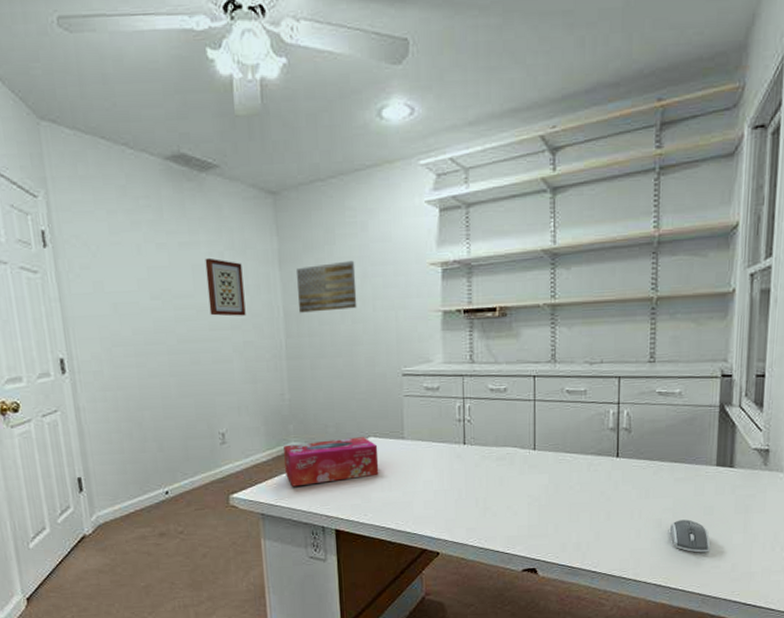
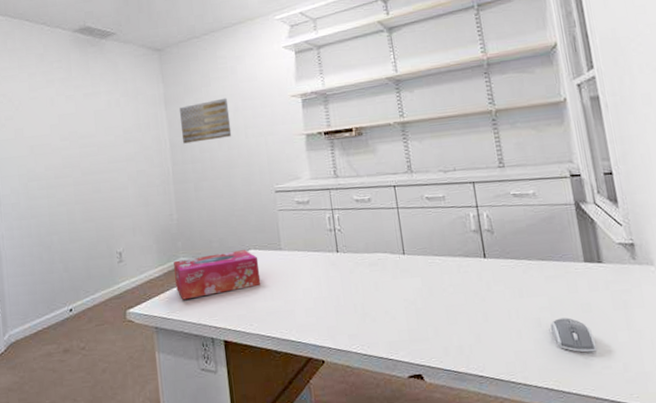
wall art: present [205,257,246,316] -> none [104,104,139,151]

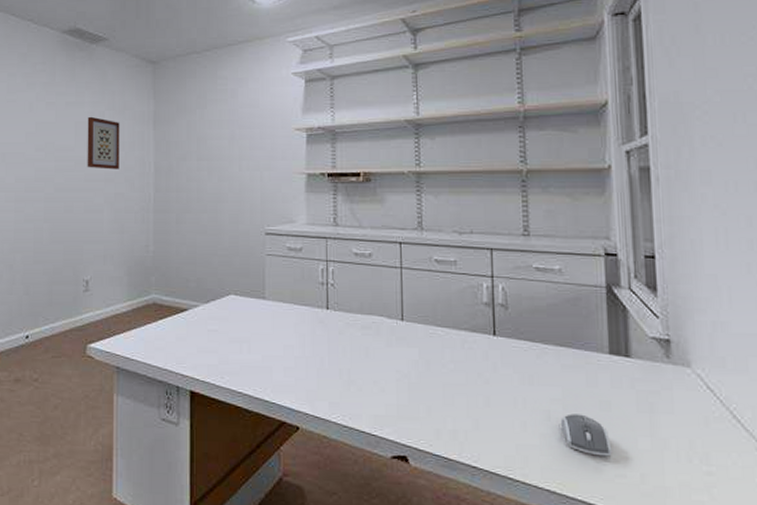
wall art: none [104,104,139,151] -> present [87,116,120,170]
tissue box: present [174,250,261,300] -> none [144,294,238,341]
wall art: present [180,98,232,144] -> none [169,123,224,169]

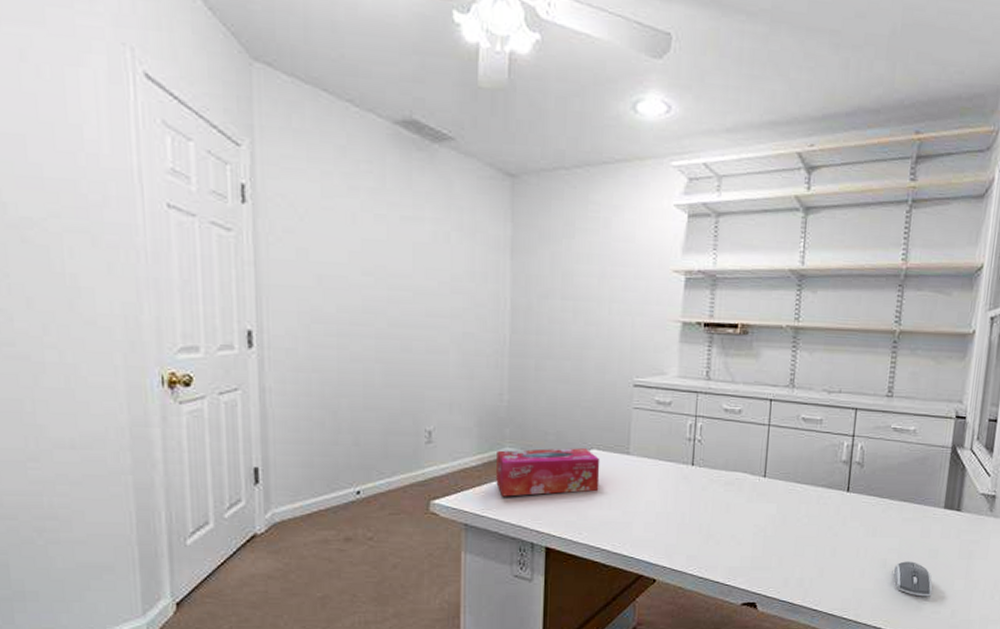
wall art: present [87,116,120,170] -> none [428,236,469,304]
tissue box: none [144,294,238,341] -> present [496,448,600,497]

